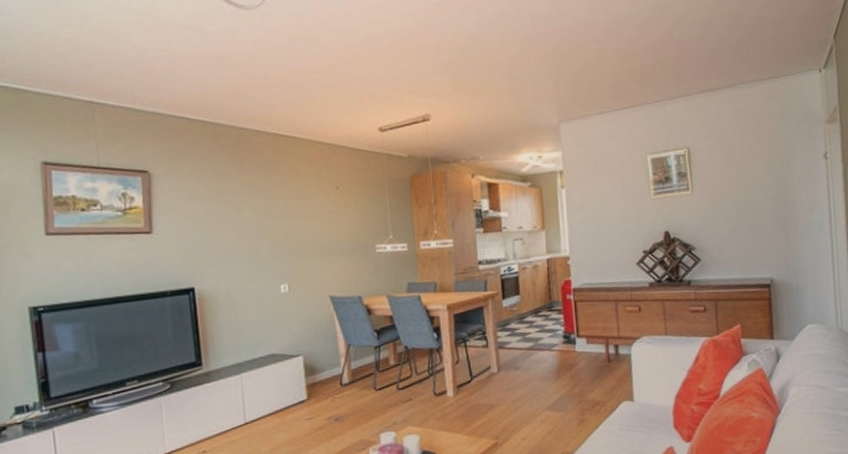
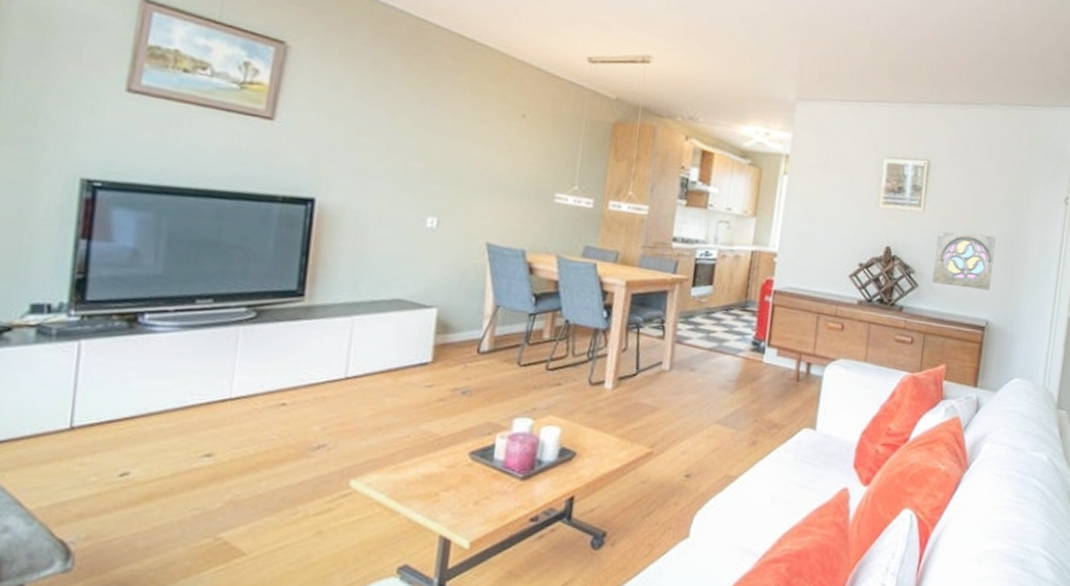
wall ornament: none [710,202,768,255] -> present [931,231,997,290]

